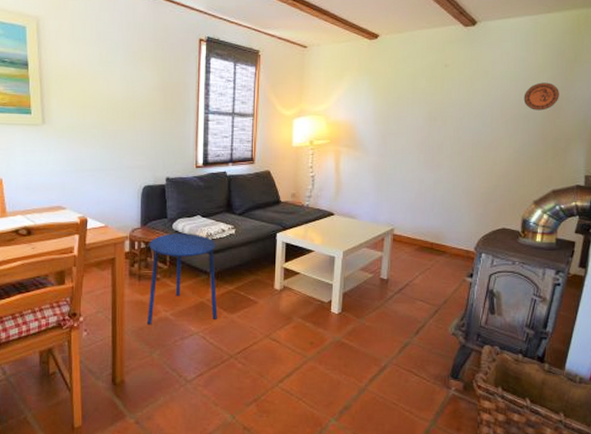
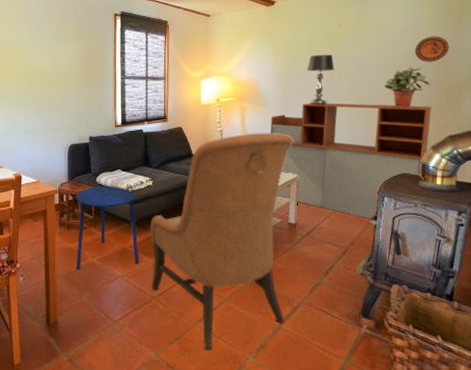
chair: none [230,180,390,412] -> present [150,132,293,350]
storage cabinet: none [366,149,537,278] -> present [270,103,432,221]
table lamp: none [409,97,438,152] -> present [307,55,334,105]
potted plant: none [488,115,538,159] -> present [383,67,431,108]

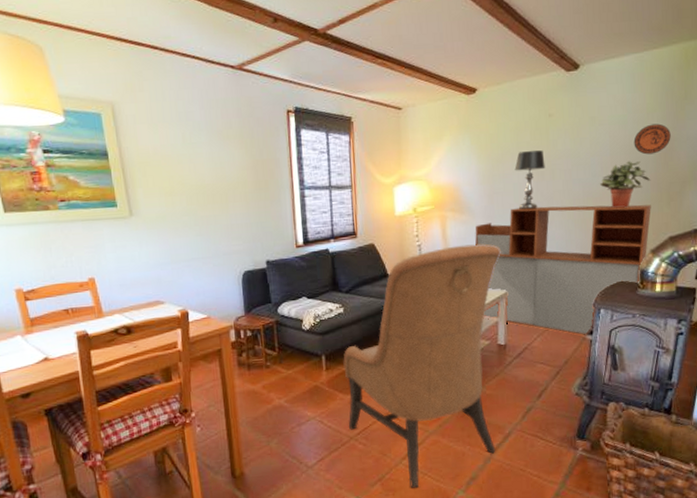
side table: present [76,186,139,270] -> none [255,316,334,414]

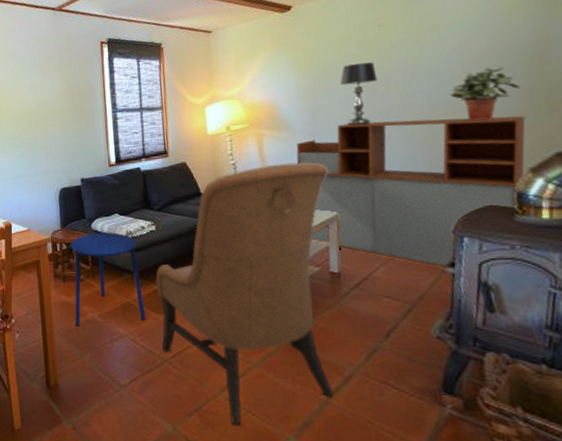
side table: none [255,316,334,414] -> present [70,232,146,327]
decorative plate: present [633,123,671,155] -> none [492,23,546,60]

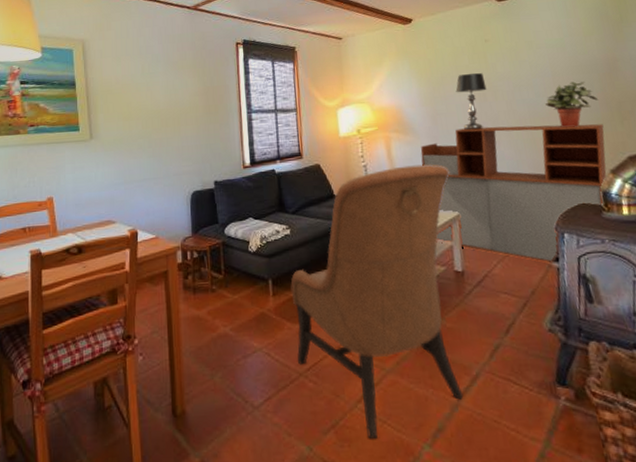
side table: present [70,232,146,327] -> none [201,237,281,344]

